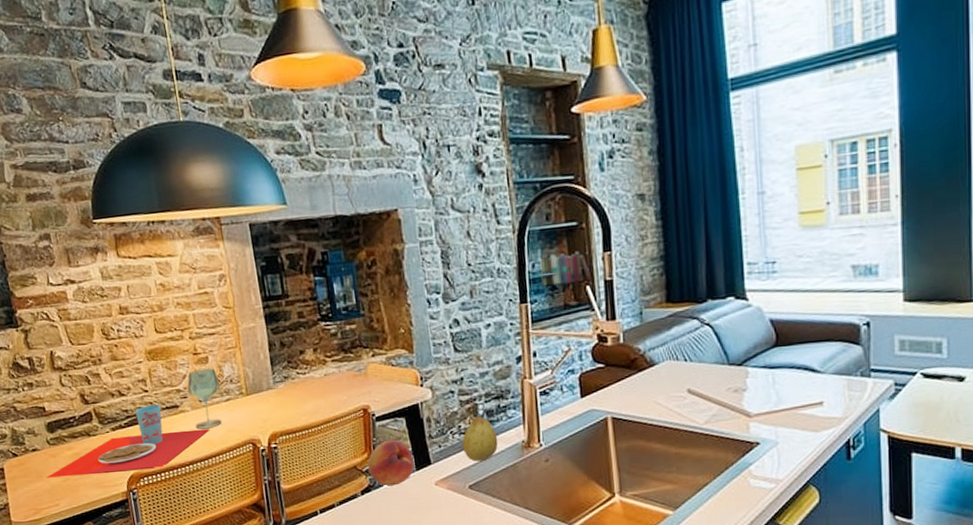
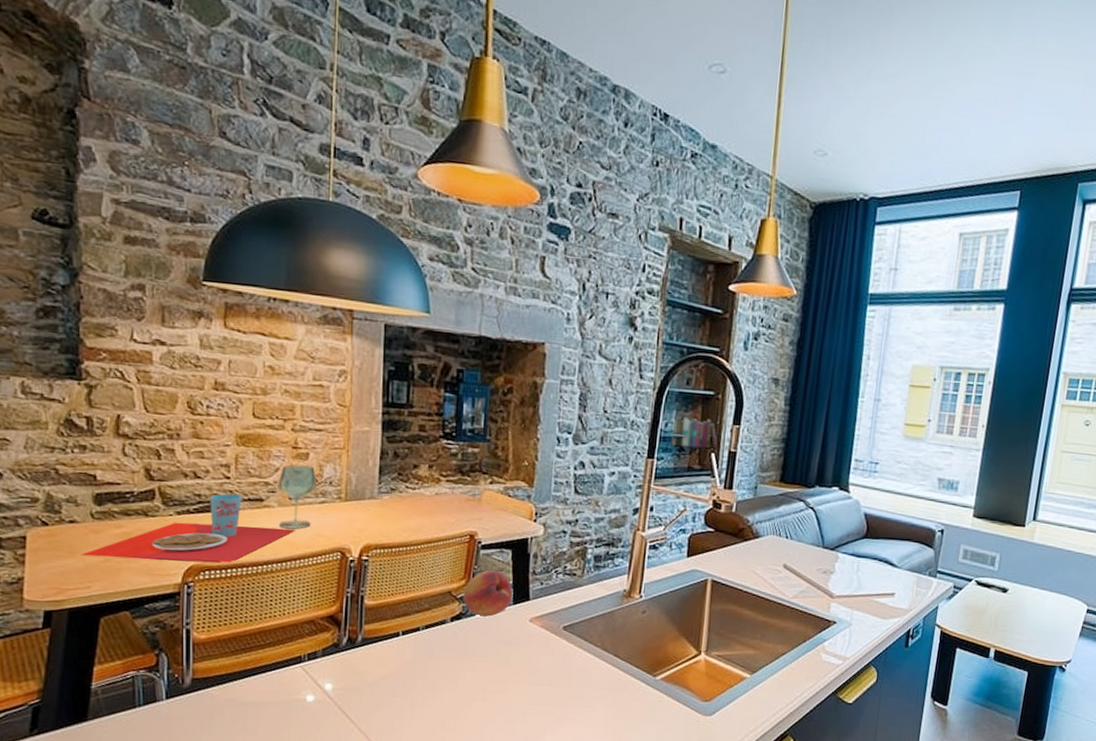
fruit: present [462,408,498,461] -> none [564,553,601,604]

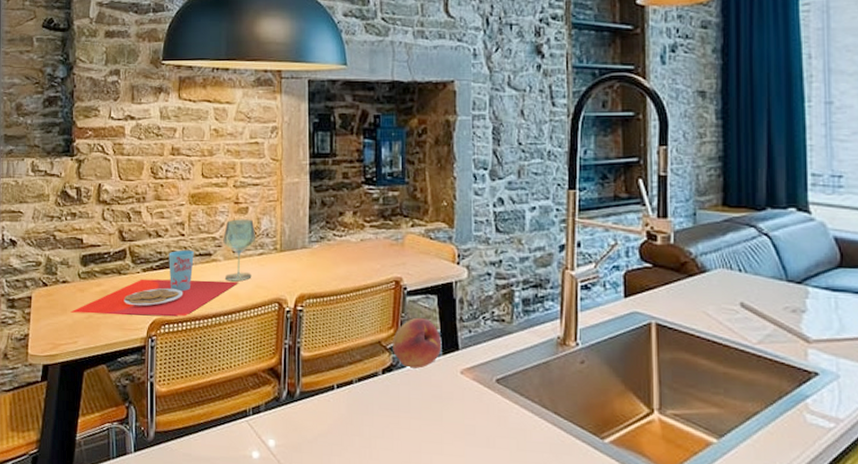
books: present [671,416,718,450] -> none [592,142,645,175]

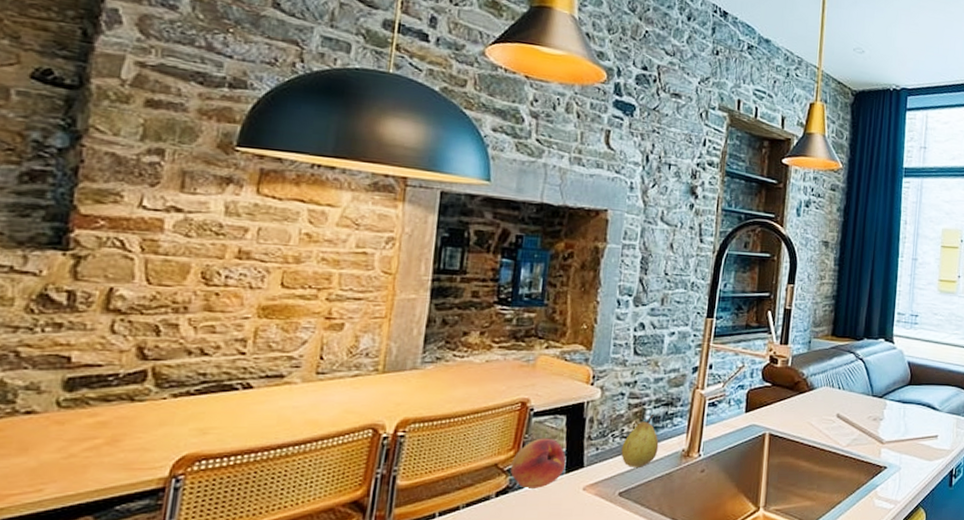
place setting: present [70,250,239,317] -> none [34,371,320,452]
wine glass: present [223,219,256,282] -> none [301,336,352,407]
fruit: none [494,296,532,354] -> present [621,413,659,467]

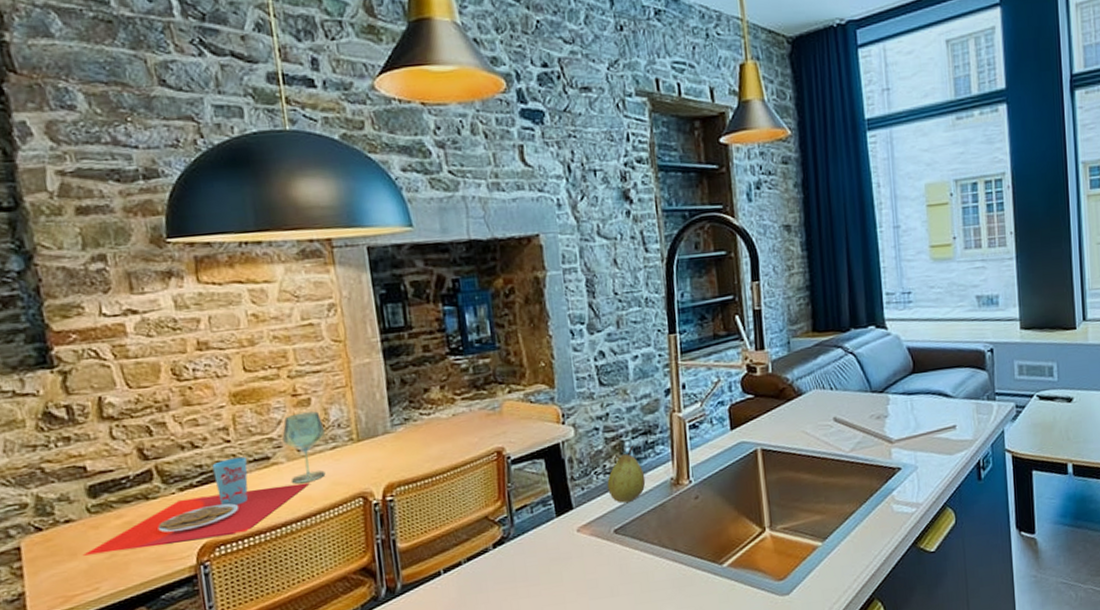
place setting: none [34,371,320,452] -> present [82,456,310,556]
wine glass: none [301,336,352,407] -> present [282,411,326,484]
fruit: present [510,438,567,489] -> none [501,484,555,537]

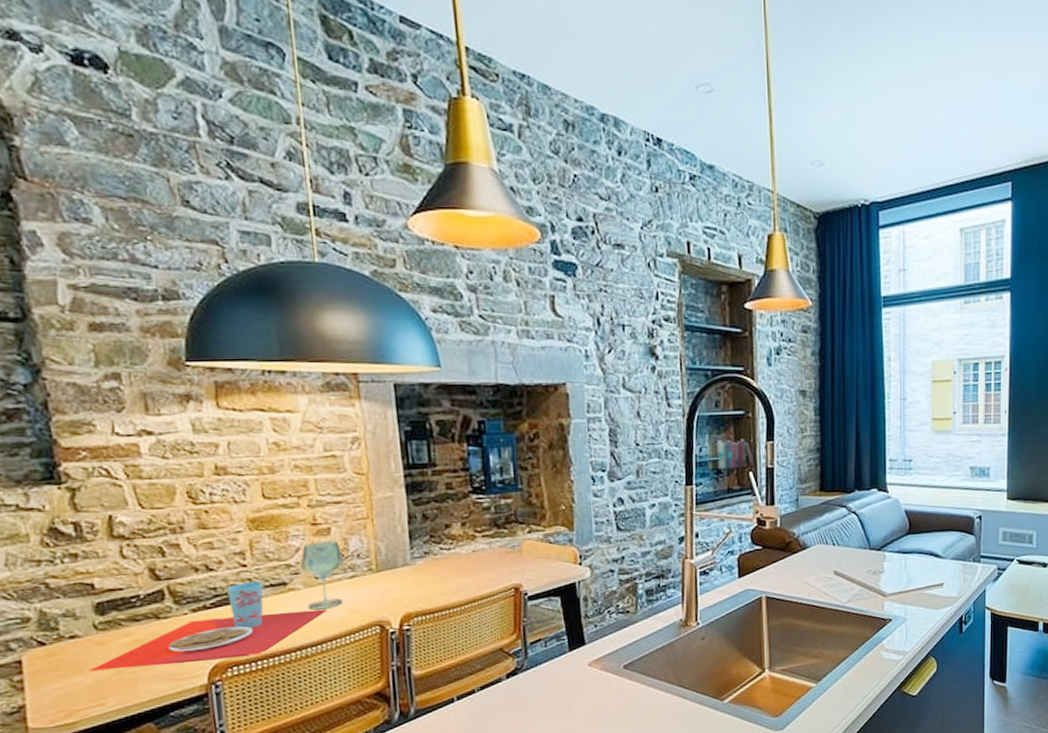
fruit: present [607,445,646,503] -> none [619,587,656,641]
books: none [689,281,741,316] -> present [707,439,755,470]

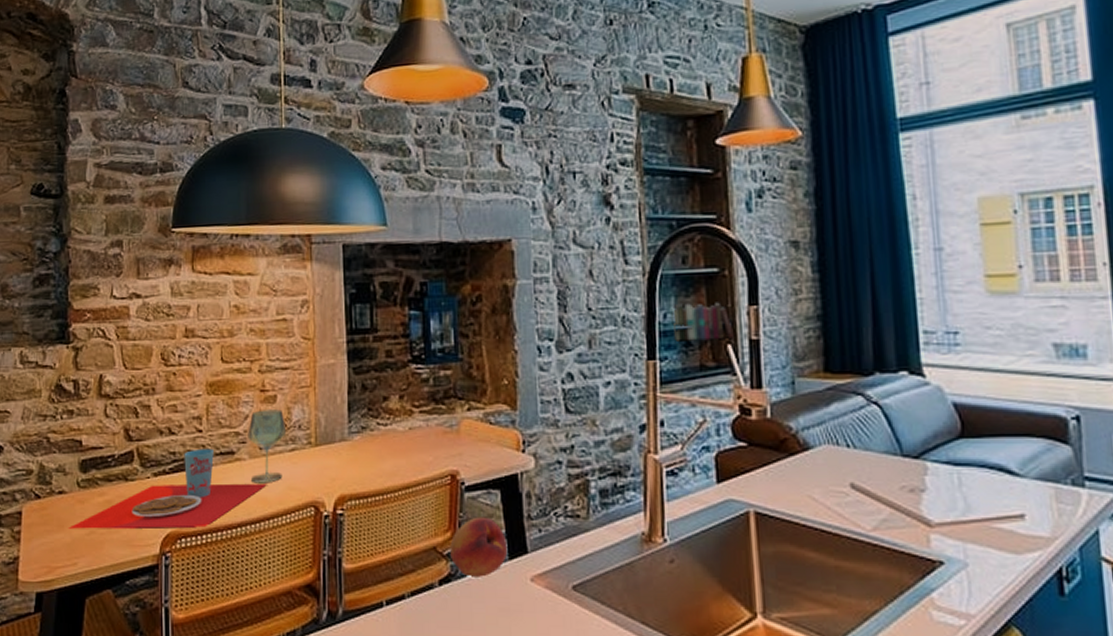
fruit: none [515,619,568,669] -> present [450,516,508,577]

